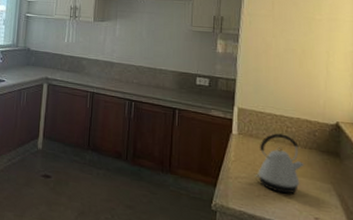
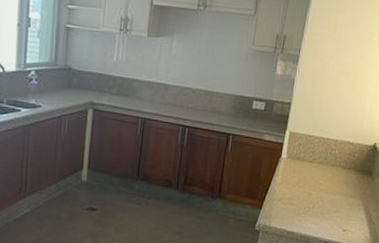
kettle: present [255,133,305,194] -> none [297,155,342,211]

